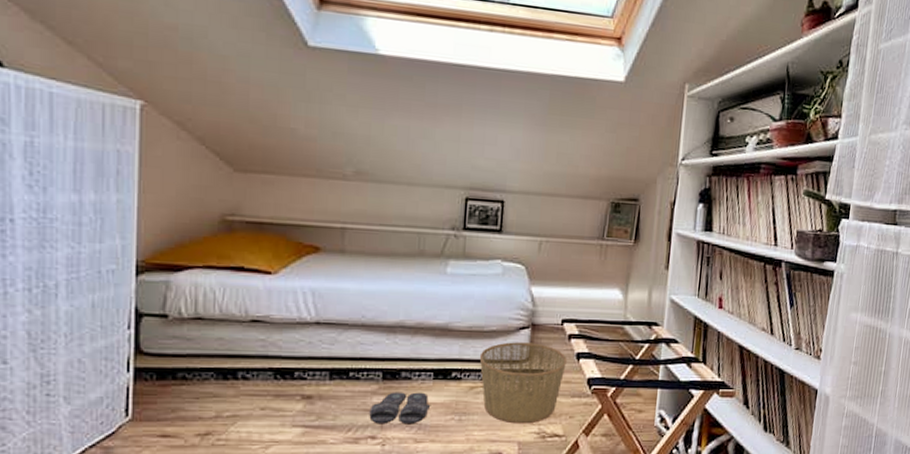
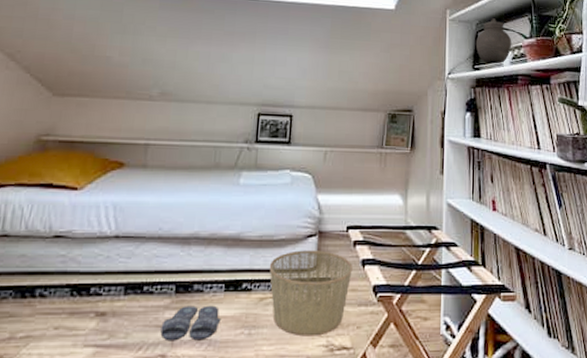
jar: none [715,96,758,150] -> present [475,18,512,64]

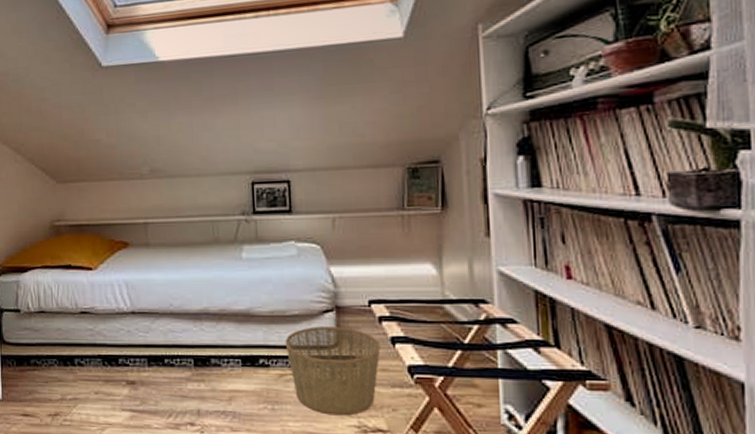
slippers: present [160,305,222,341] -> none [186,379,243,412]
jar: present [475,18,512,64] -> none [525,23,585,88]

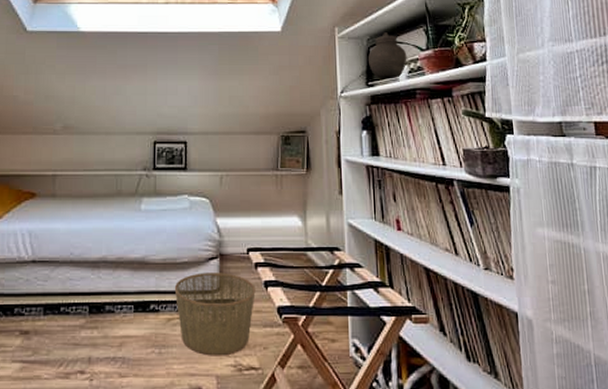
jar: none [525,23,585,88] -> present [367,32,407,79]

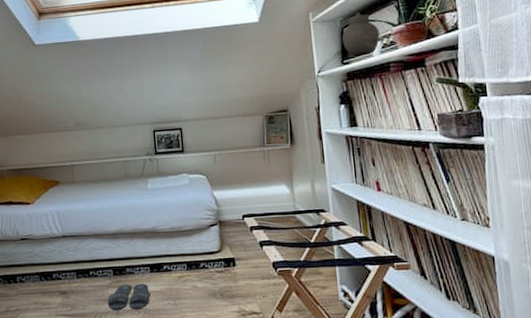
slippers: none [78,325,133,359] -> present [107,283,152,311]
basket: present [174,272,256,356] -> none [182,236,253,305]

